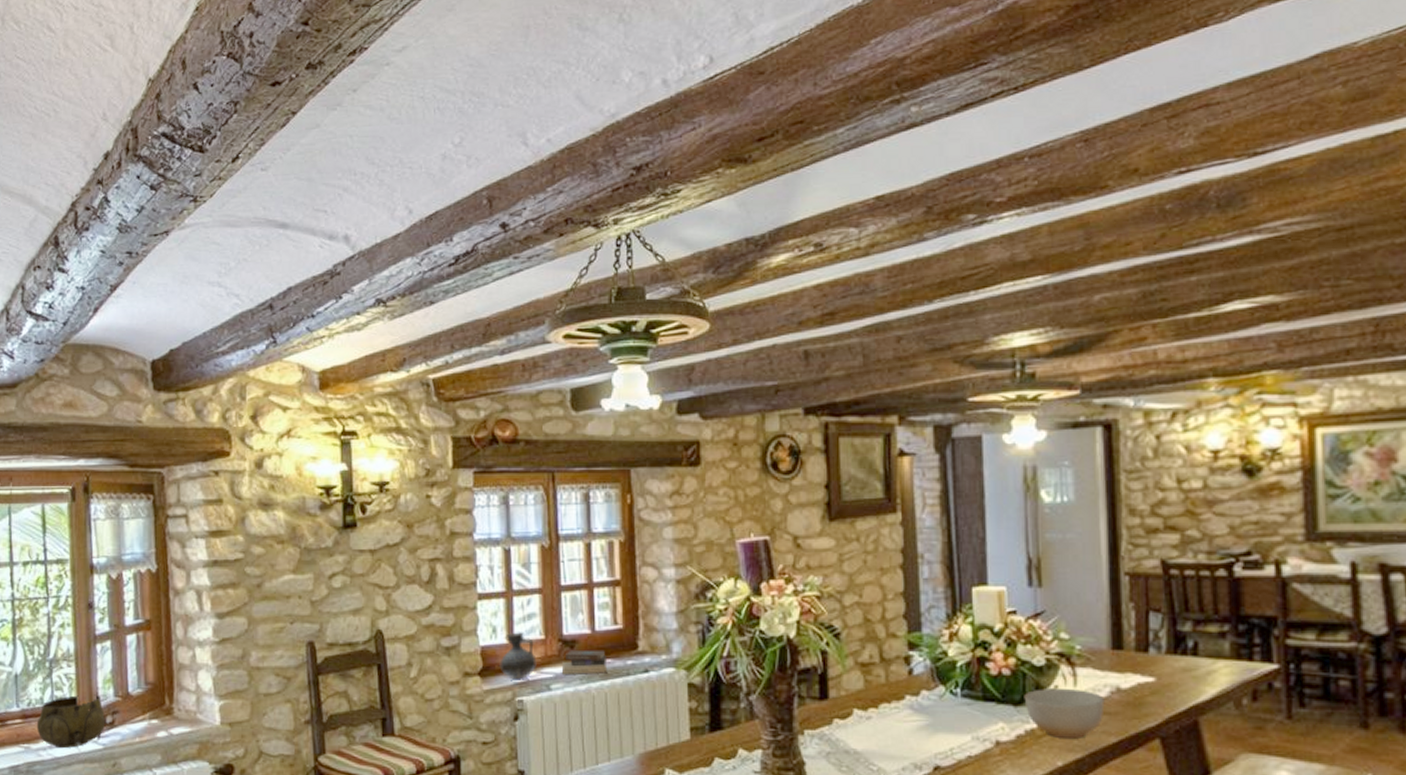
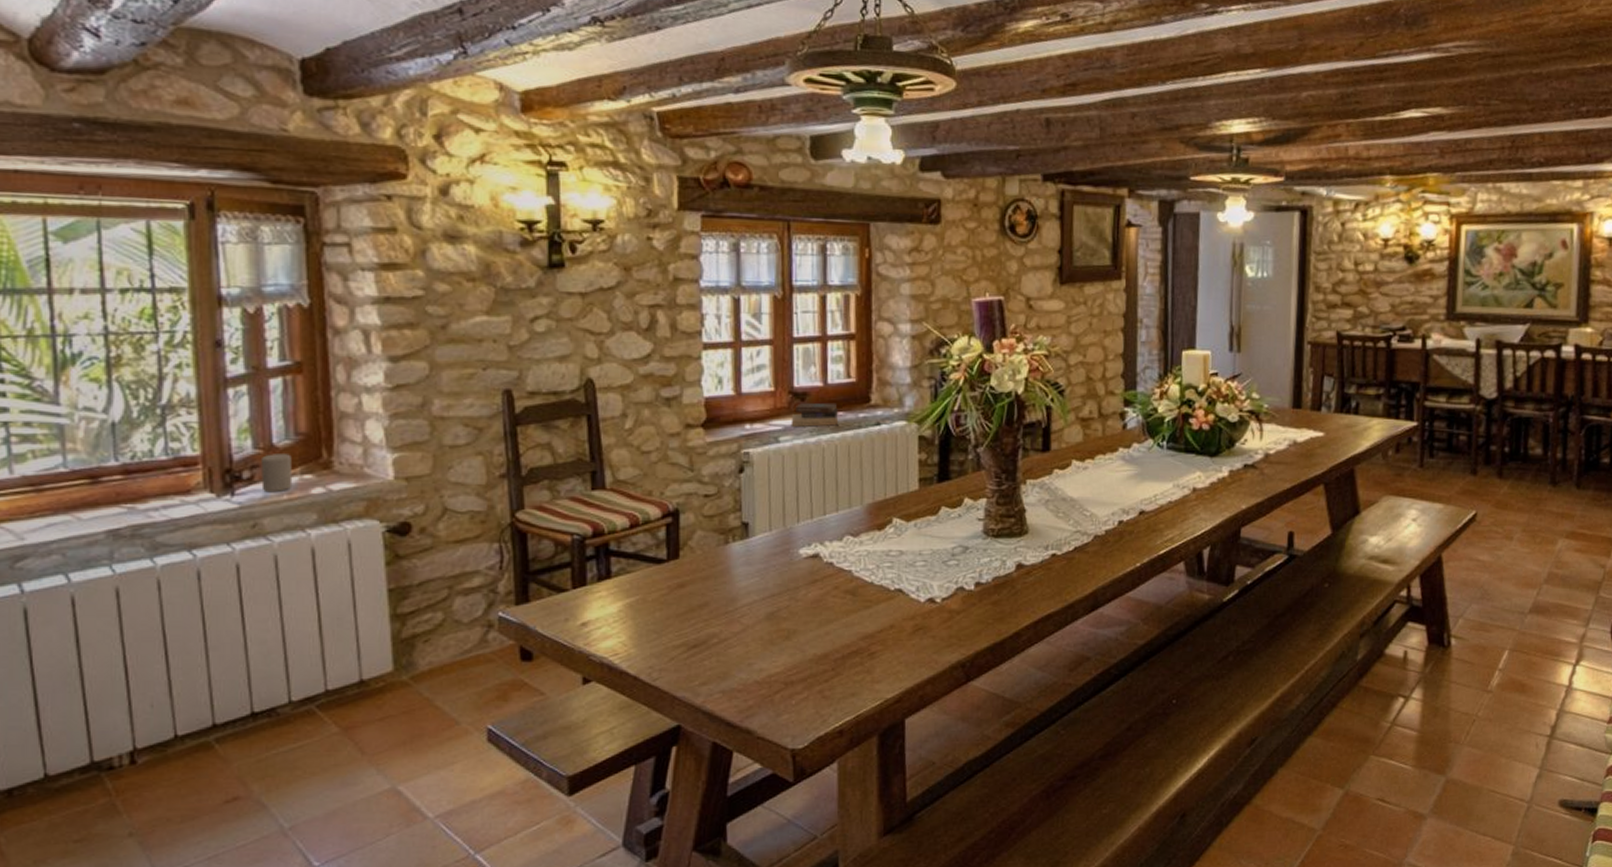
decorative bowl: present [36,694,106,749] -> none [144,446,242,509]
candle: none [120,701,143,736] -> present [261,454,293,493]
ceramic jug: present [499,632,537,680] -> none [725,383,765,432]
bowl: present [1024,689,1105,739] -> none [1219,442,1284,485]

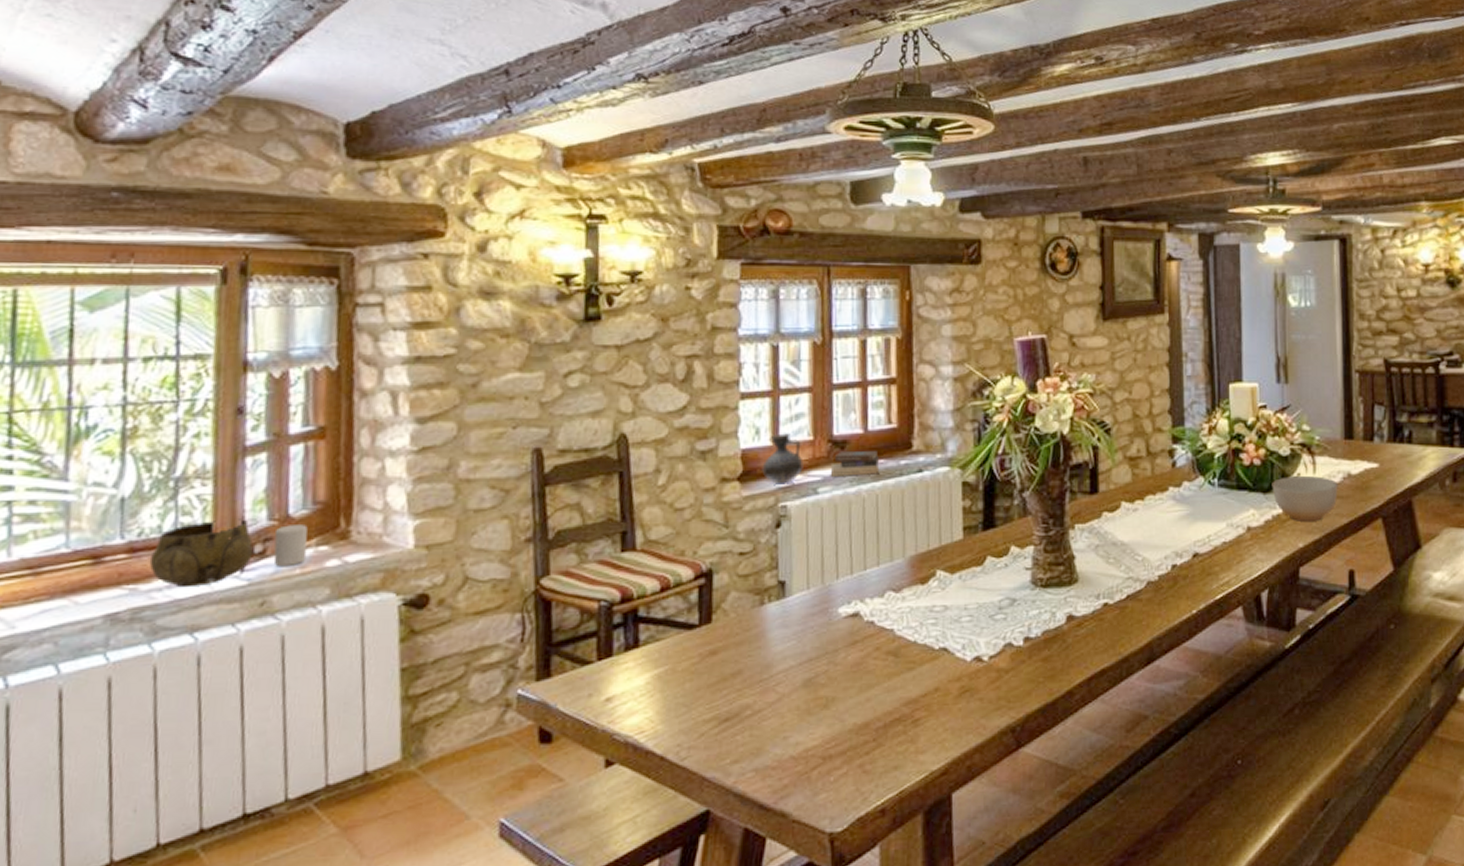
decorative bowl: none [144,446,242,509] -> present [149,519,254,588]
ceramic jug: none [725,383,765,432] -> present [762,433,804,484]
bowl: none [1219,442,1284,485] -> present [1272,476,1338,521]

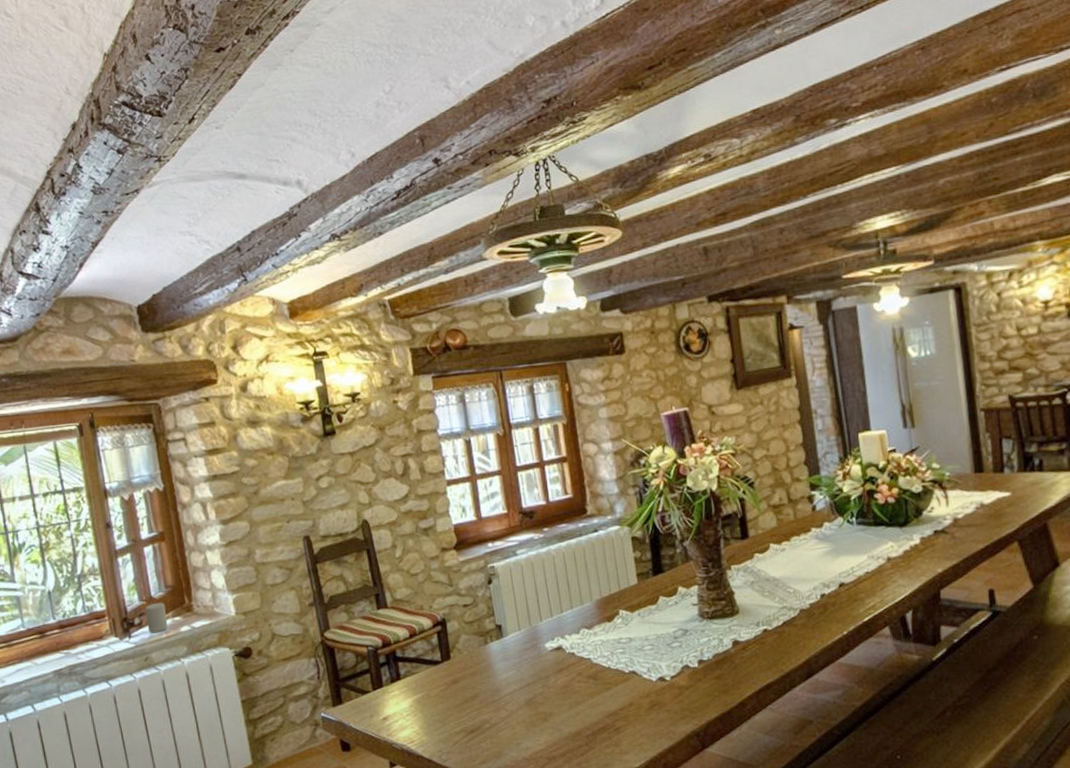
decorative bowl: present [149,519,254,588] -> none [73,601,135,651]
ceramic jug: present [762,433,804,484] -> none [471,509,503,550]
books: present [830,450,879,476] -> none [524,517,562,541]
bowl: present [1272,476,1338,521] -> none [907,508,972,550]

